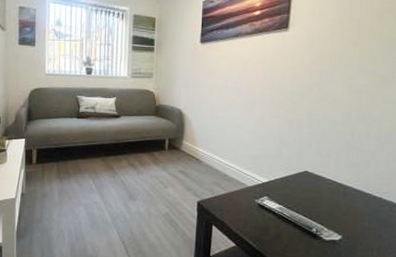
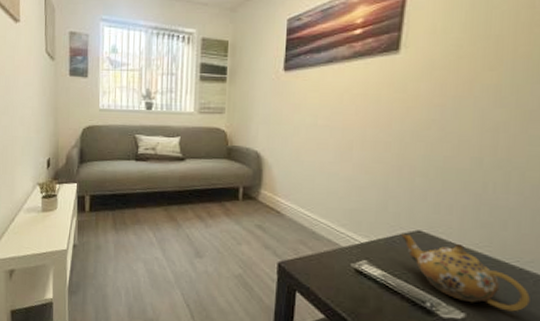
teapot: none [293,173,387,232] -> present [401,233,530,312]

